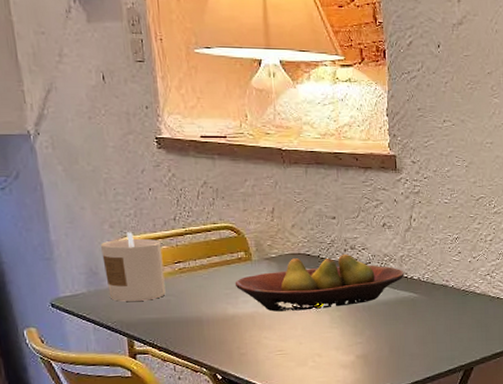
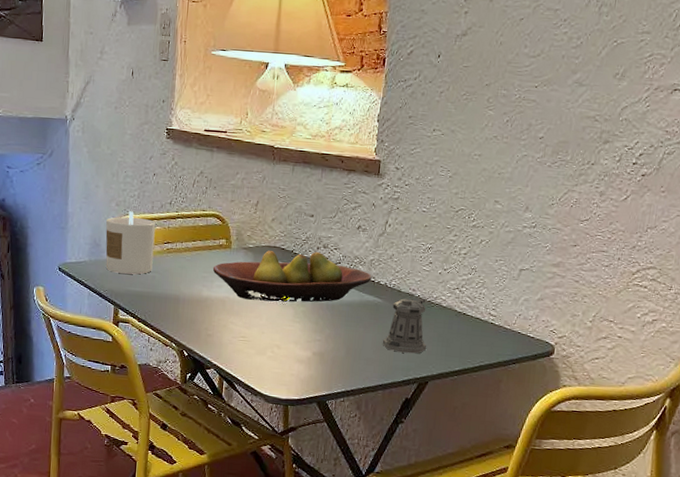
pepper shaker: none [424,288,468,343] -> present [382,298,427,354]

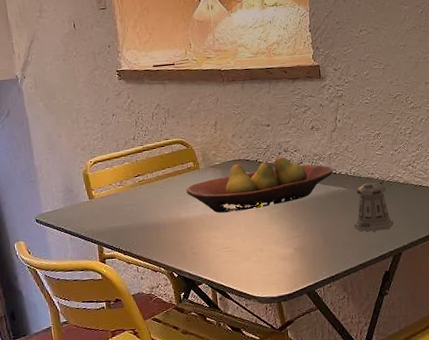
candle: present [105,211,156,275] -> none [75,153,129,214]

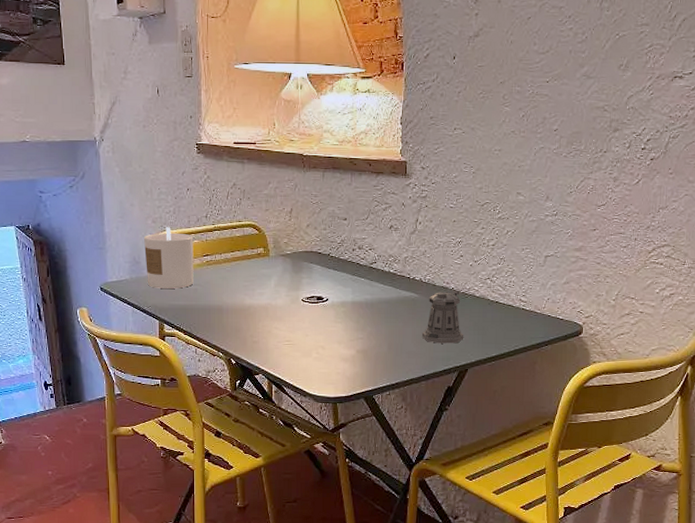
candle: none [75,153,129,214] -> present [144,227,194,289]
fruit bowl: present [186,156,333,213] -> none [253,253,407,305]

